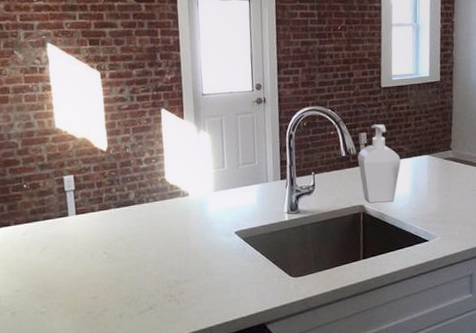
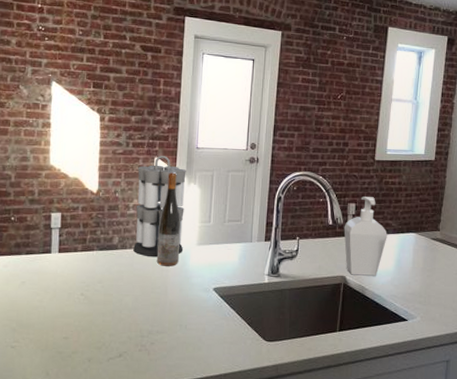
spice rack: none [145,106,200,209] -> present [133,156,186,258]
wine bottle: none [172,122,197,216] -> present [156,172,181,266]

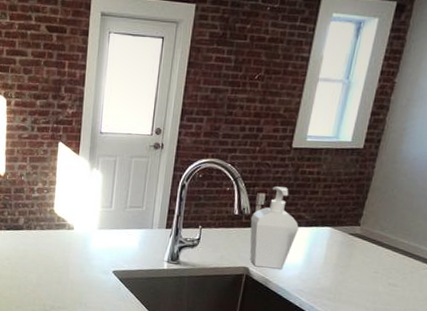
spice rack: present [133,156,186,258] -> none [38,140,89,239]
wine bottle: present [156,172,181,266] -> none [59,157,83,248]

